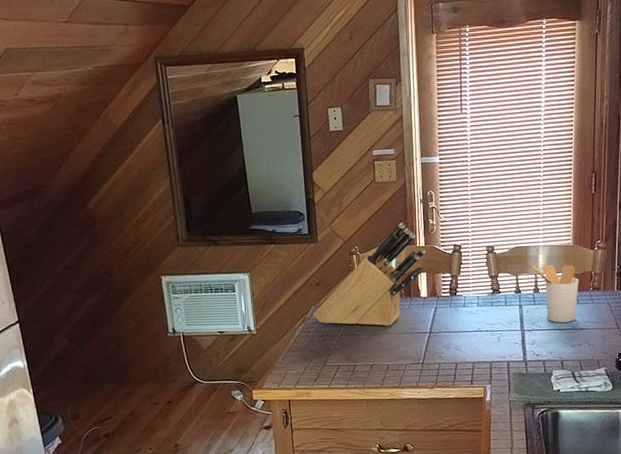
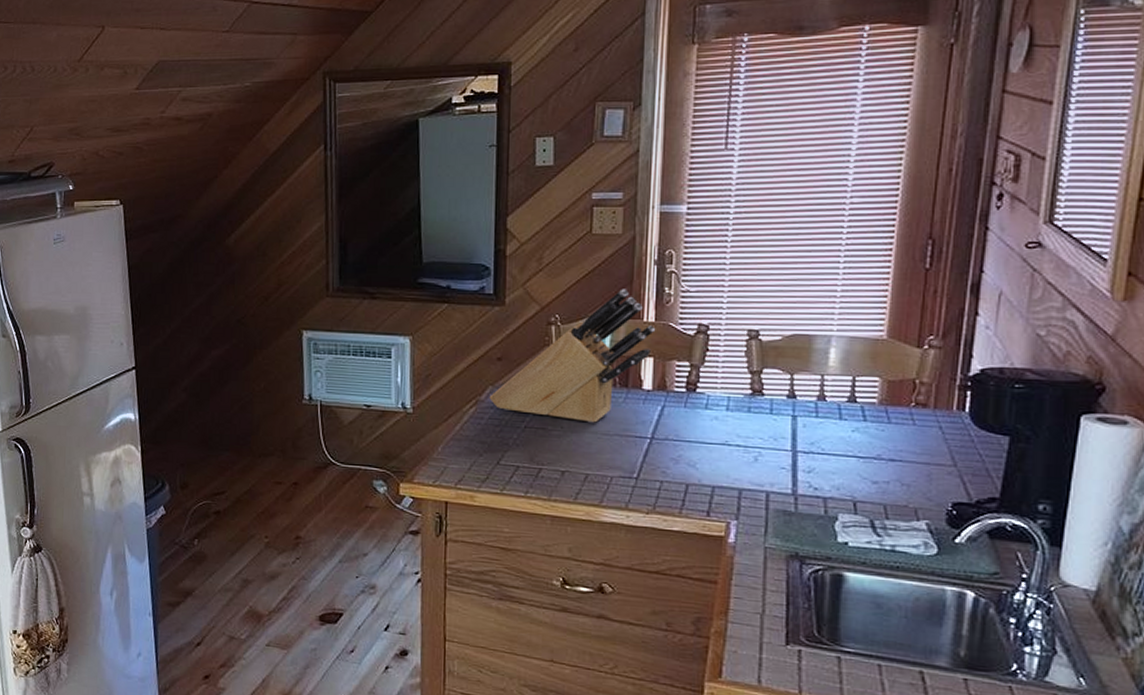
utensil holder: present [531,264,579,323] -> none [816,360,894,448]

